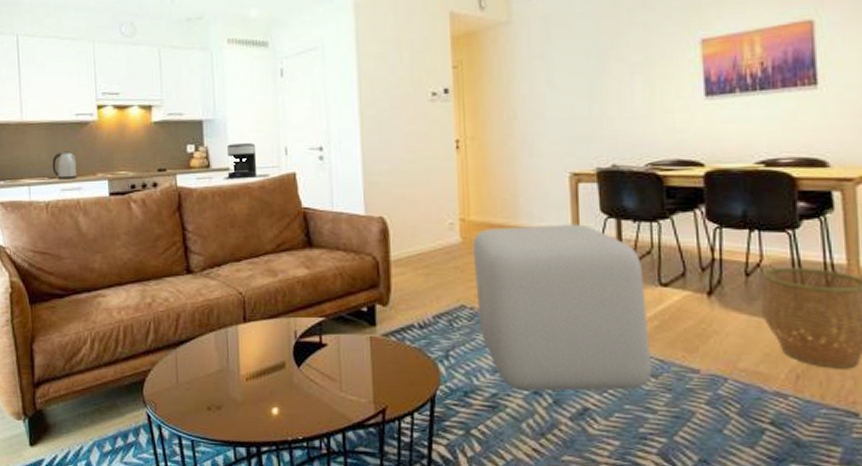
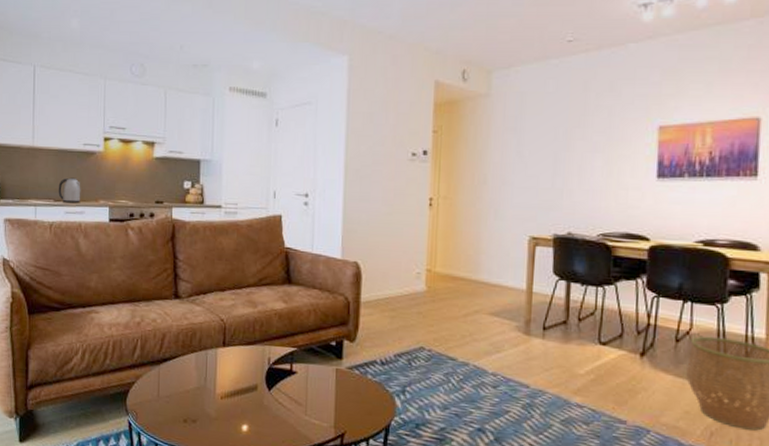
coffee maker: present [223,143,271,180] -> none [215,184,259,218]
pouf: present [472,224,651,392] -> none [435,280,586,434]

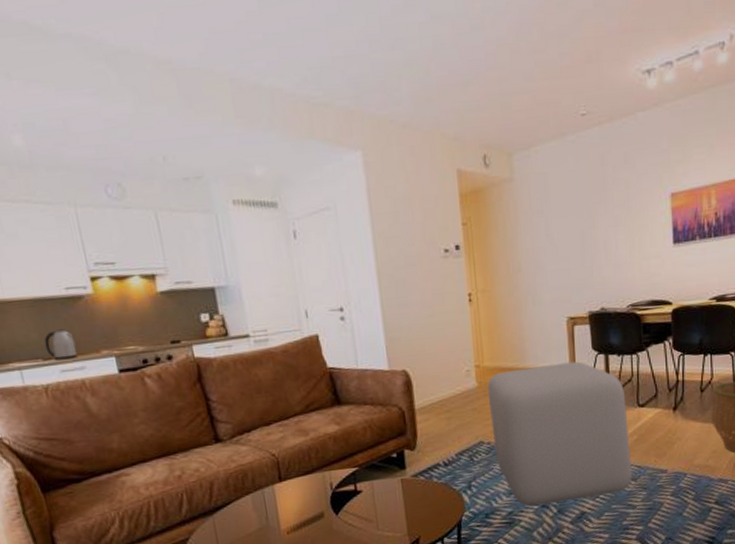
pouf: none [435,280,586,434] -> present [487,361,632,507]

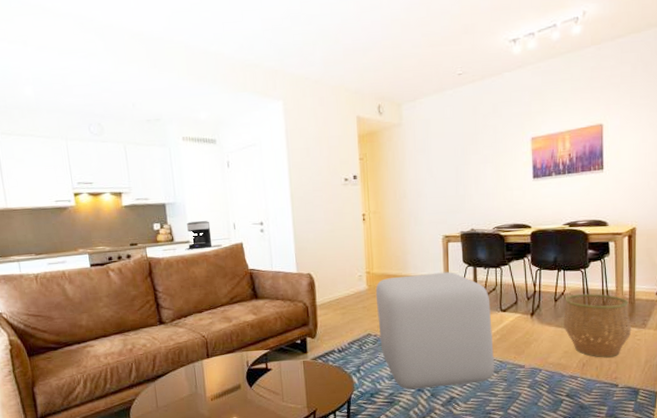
kettle: present [44,329,78,361] -> none [37,232,61,256]
coffee maker: none [243,308,293,347] -> present [185,221,223,250]

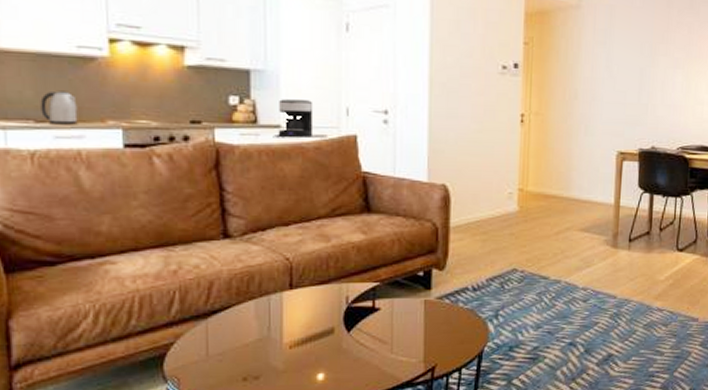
kettle: none [37,232,61,256] -> present [40,90,78,125]
pouf: present [375,272,494,390] -> none [527,197,666,343]

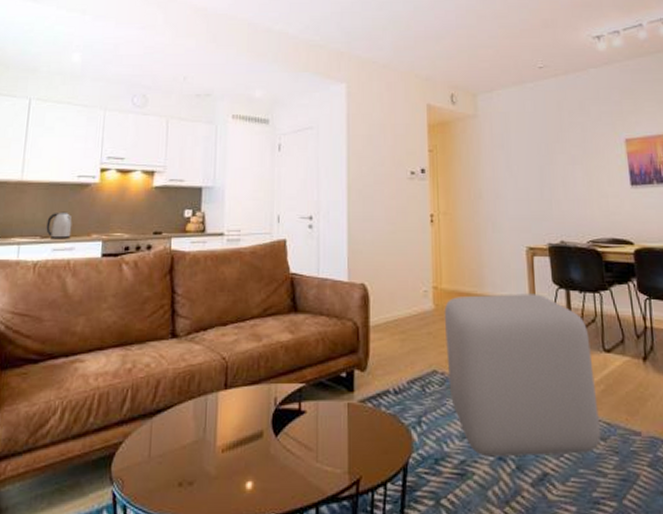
coffee maker: present [273,99,329,139] -> none [217,210,262,245]
pouf: none [527,197,666,343] -> present [444,294,601,457]

